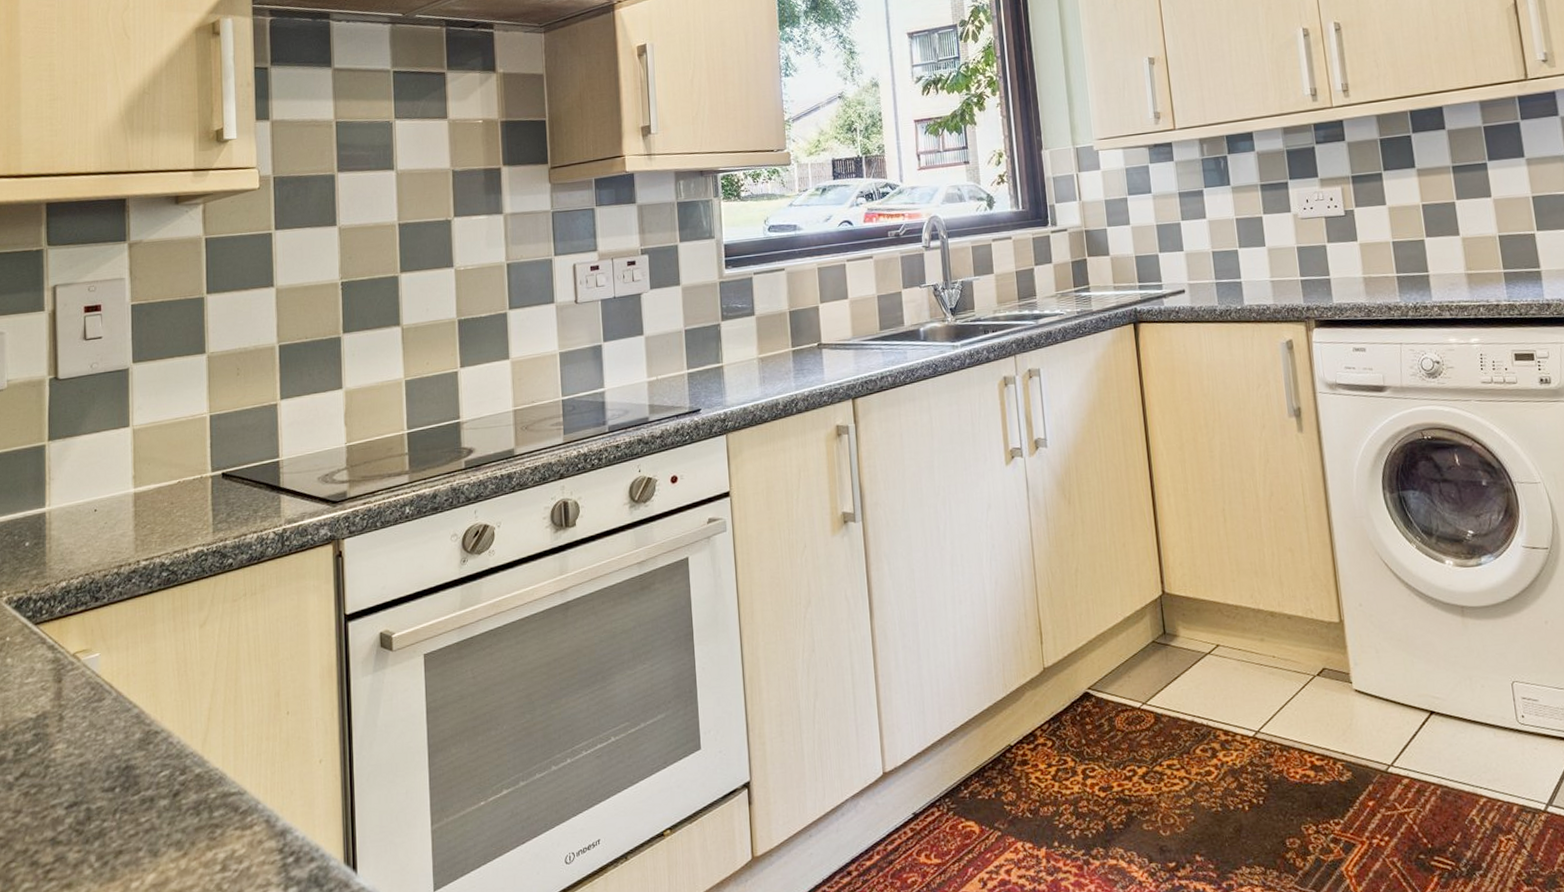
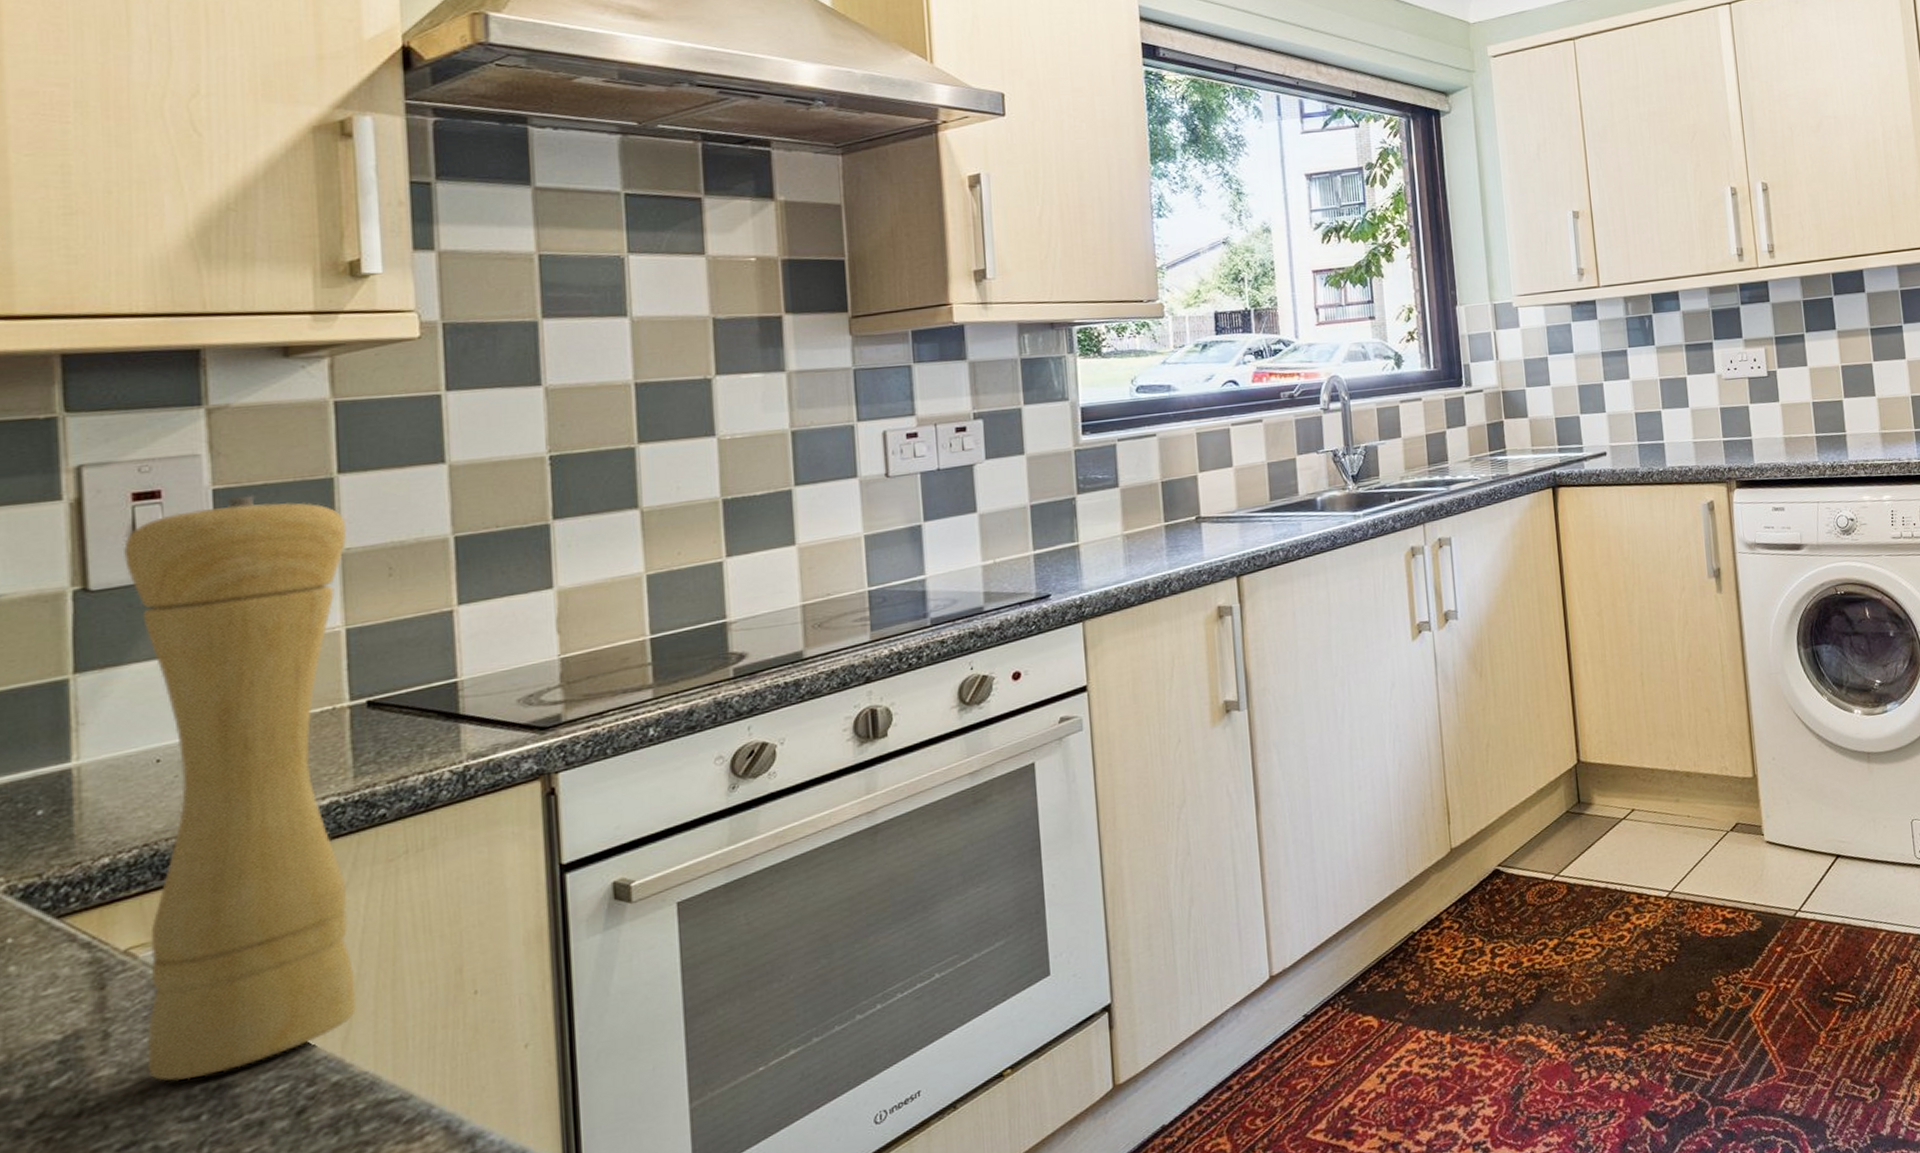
pepper mill: none [79,309,212,759] -> present [124,494,357,1081]

